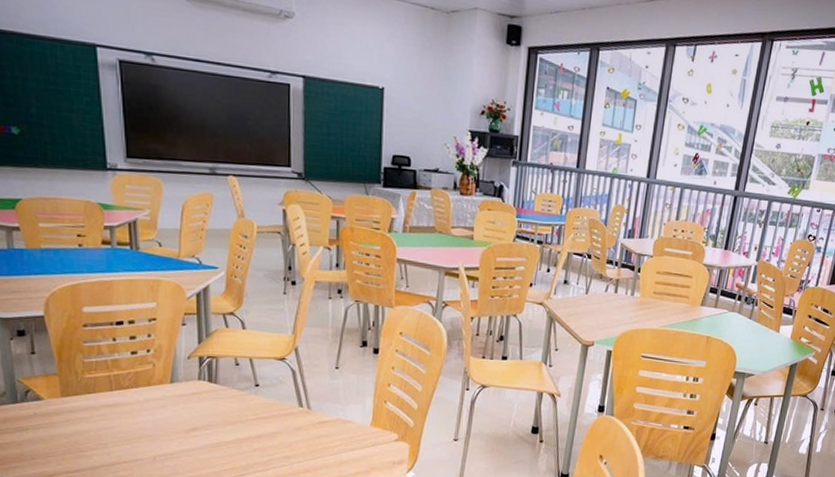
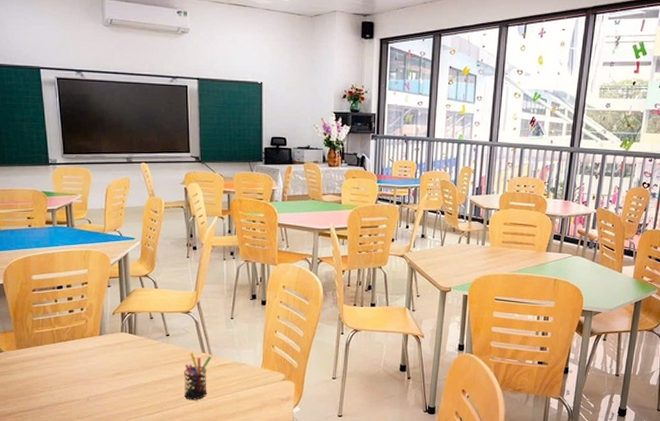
pen holder: none [275,406,311,462] -> present [183,352,212,400]

